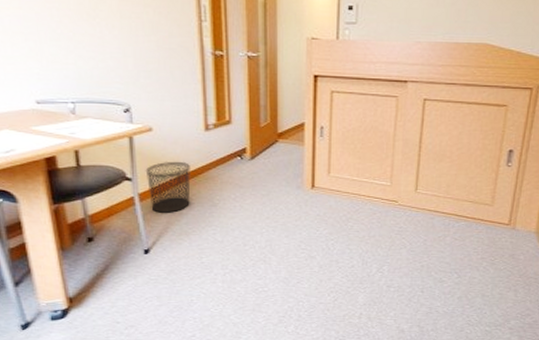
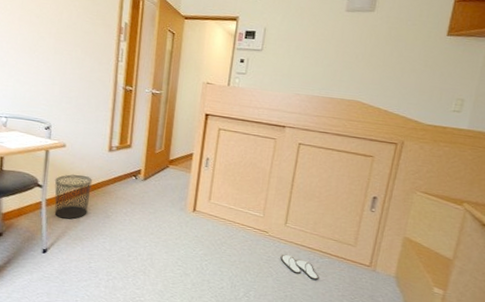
slippers: none [413,222,456,246] -> present [280,254,319,281]

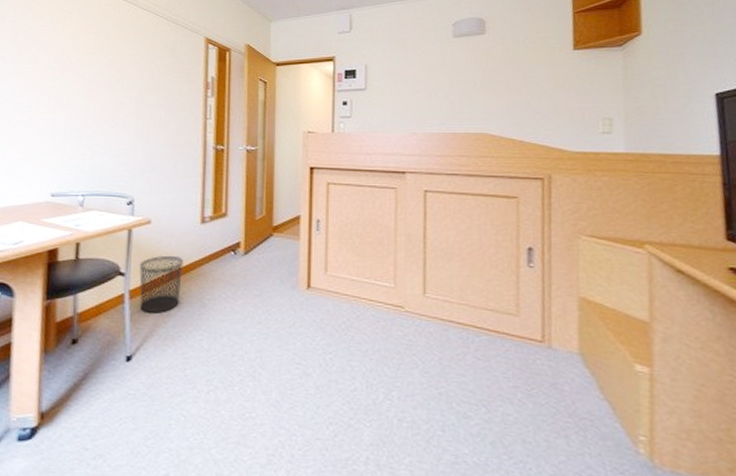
slippers: present [280,254,319,281] -> none [424,334,479,368]

